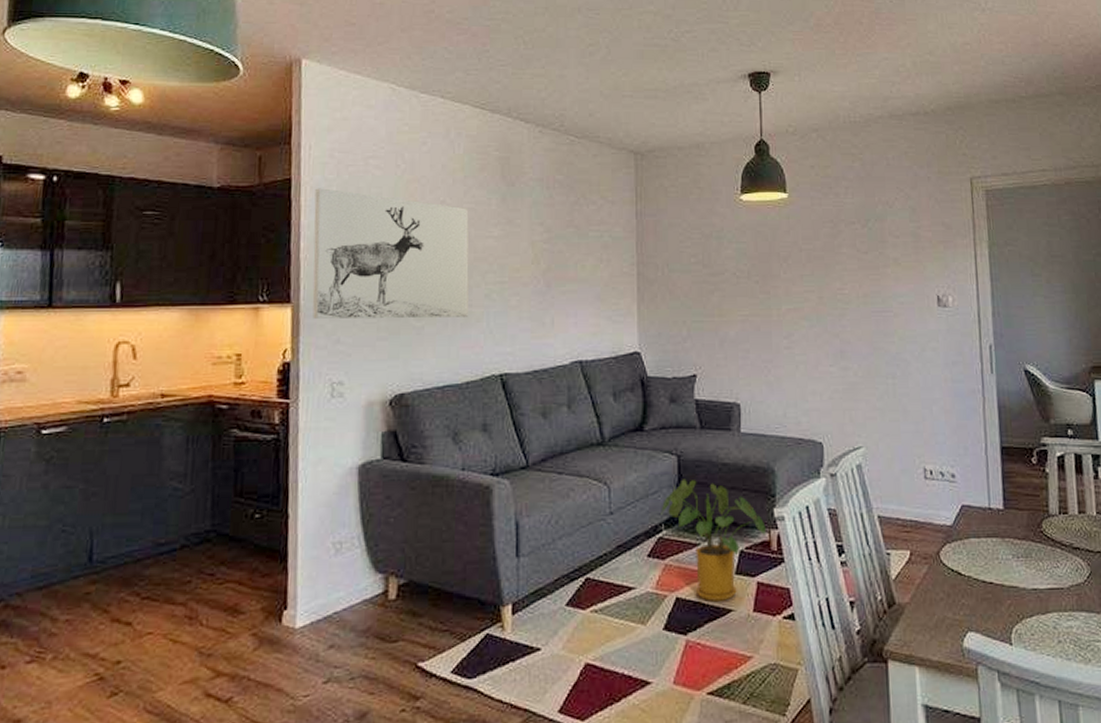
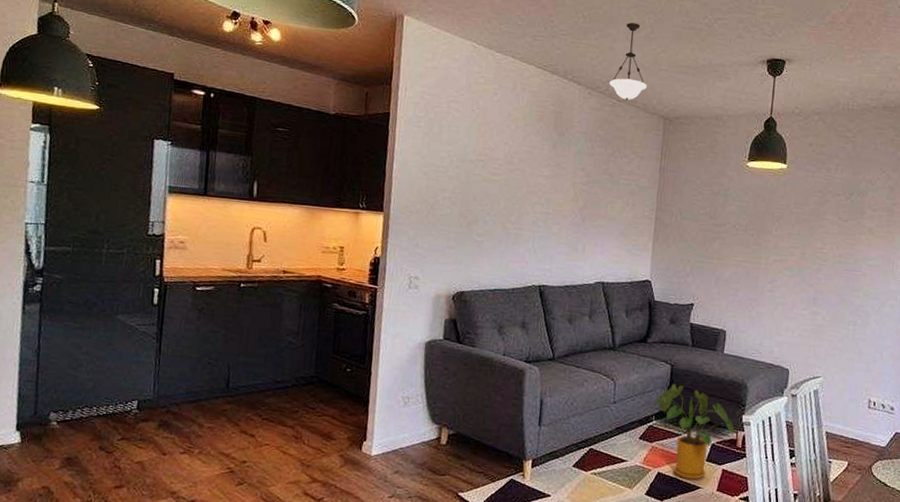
wall art: present [312,188,469,319] -> none [399,122,526,238]
pendant light: none [564,45,610,135] -> present [609,22,647,100]

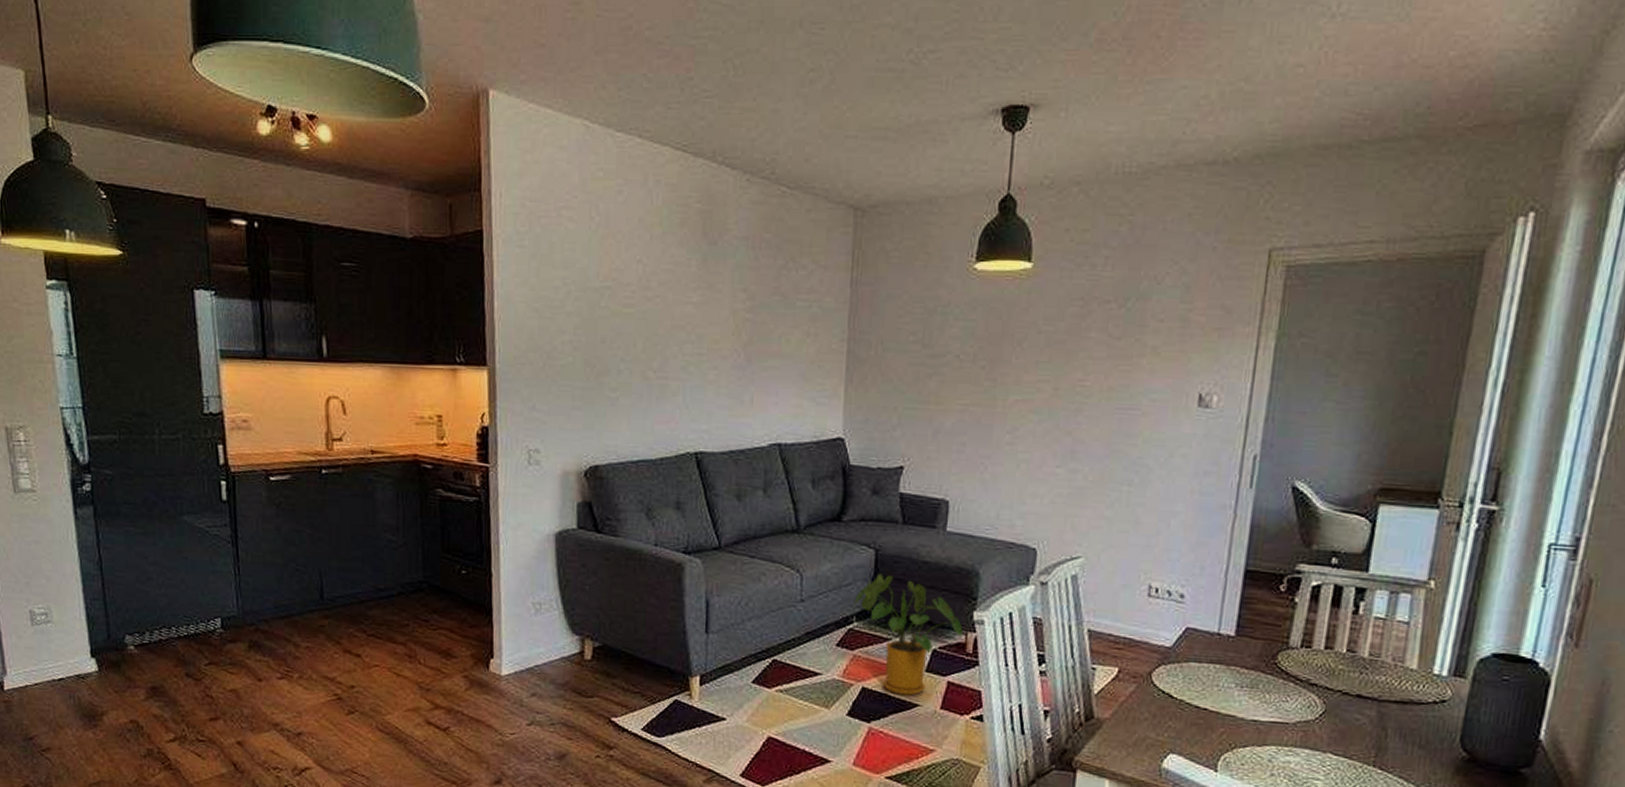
pendant light: present [609,22,647,100] -> none [775,70,829,186]

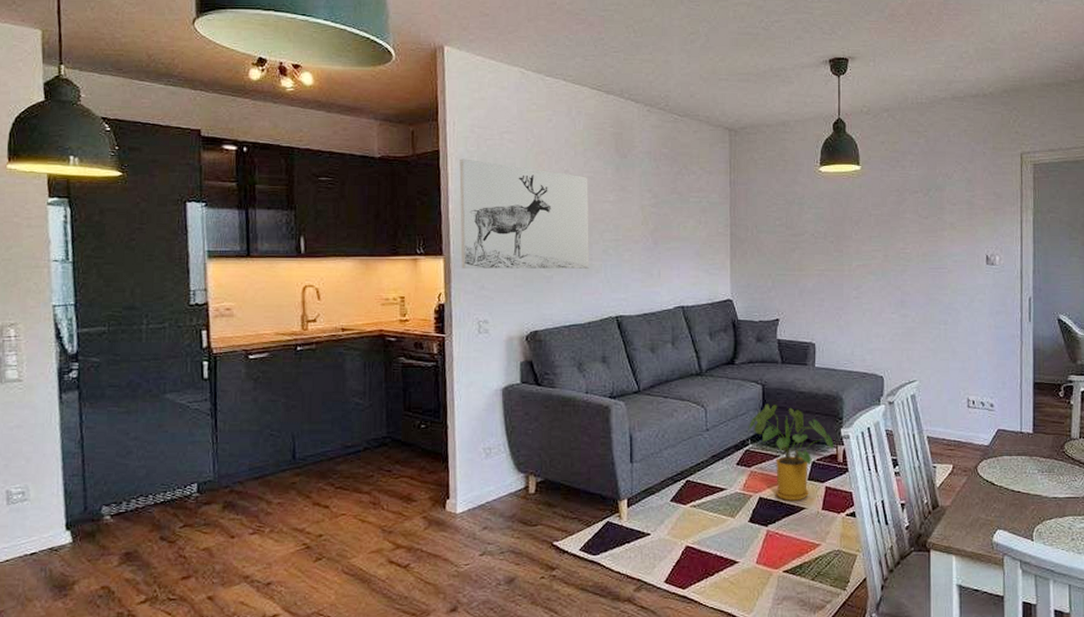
wall art: none [507,242,667,390] -> present [459,158,589,269]

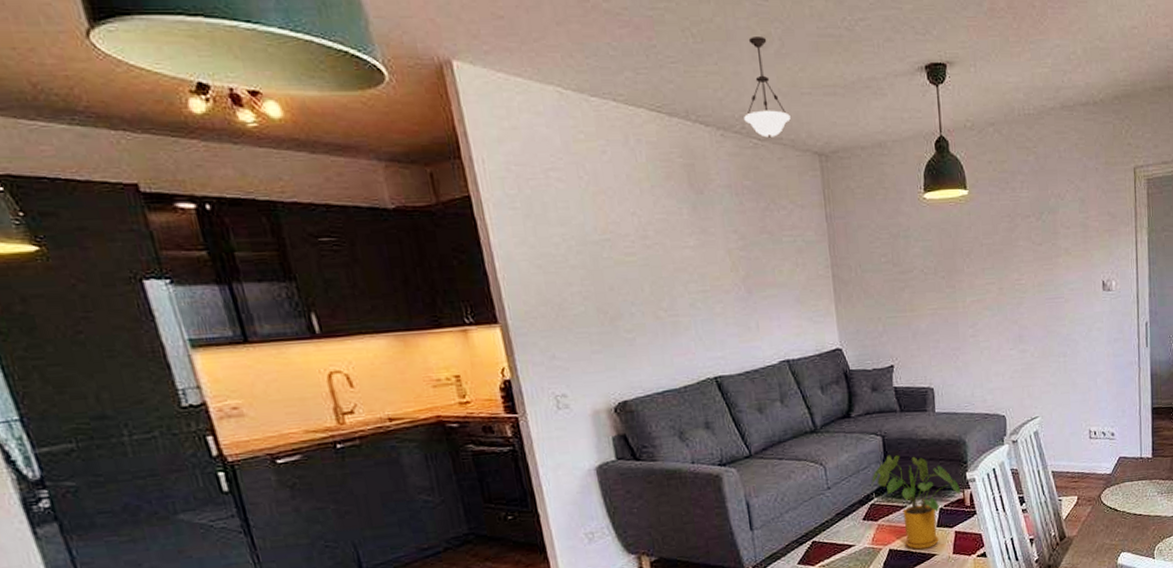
wall art: present [459,158,589,269] -> none [498,204,676,337]
pendant light: none [669,33,708,114] -> present [744,37,791,138]

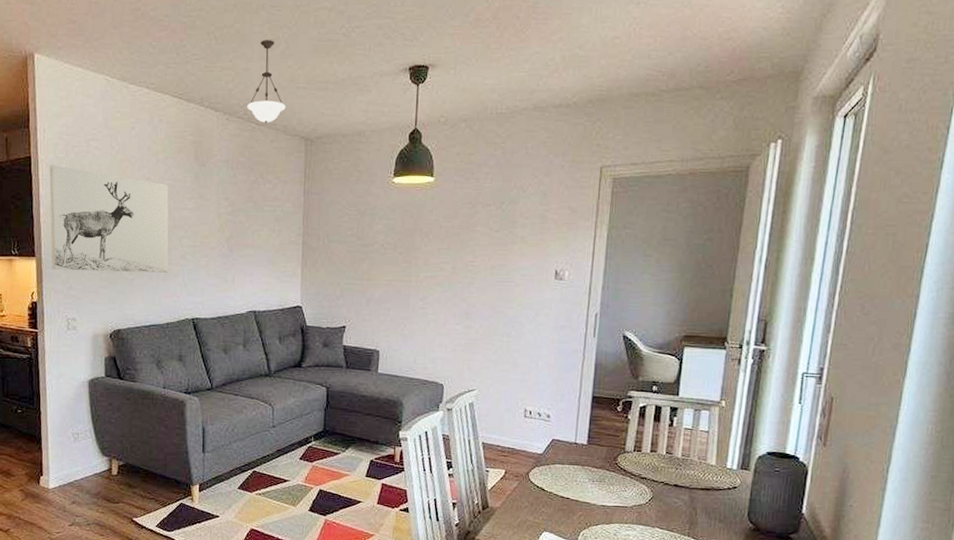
wall art: none [498,204,676,337] -> present [49,165,169,273]
house plant: present [871,455,961,550] -> none [311,405,392,495]

